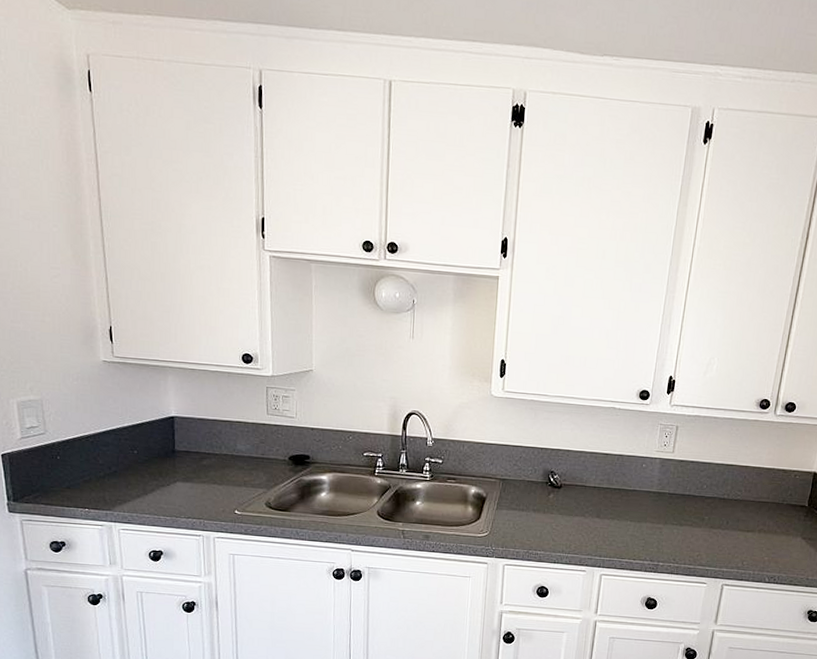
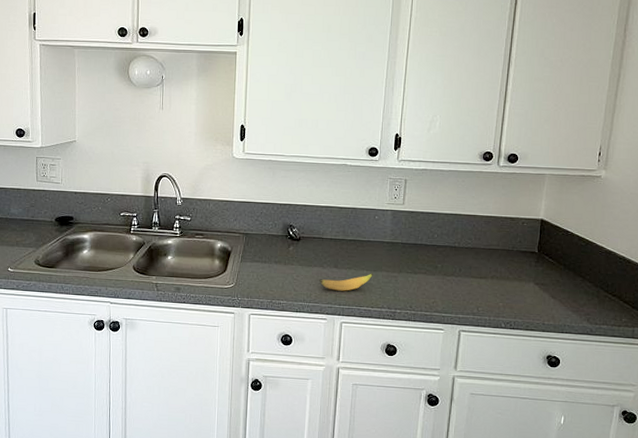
banana: none [580,524,637,542] -> present [319,273,373,291]

